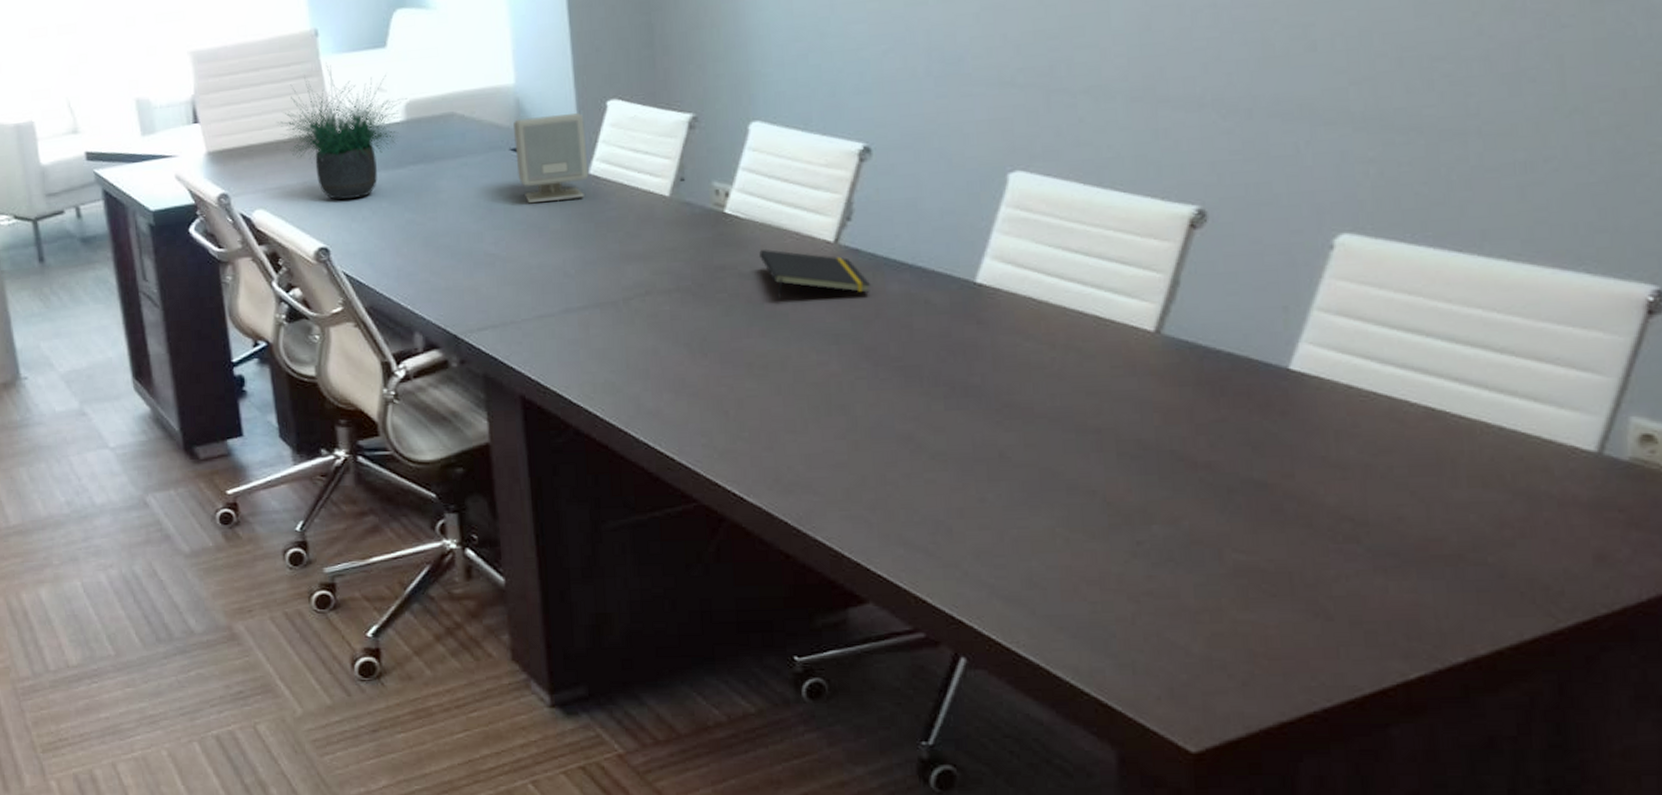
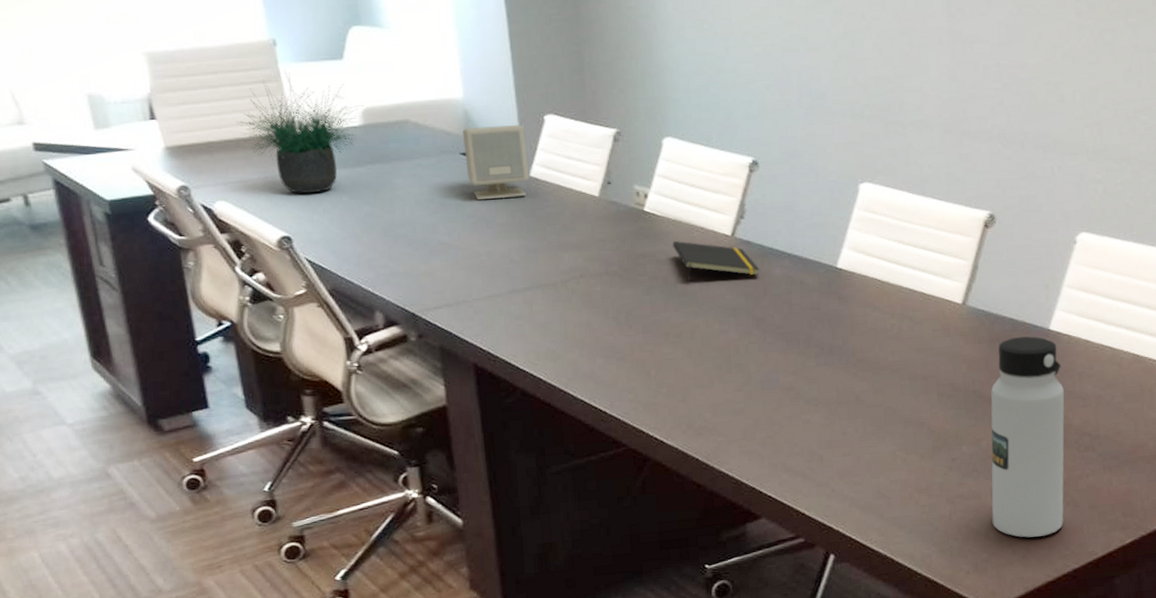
water bottle: none [1196,378,1312,658] -> present [991,336,1065,538]

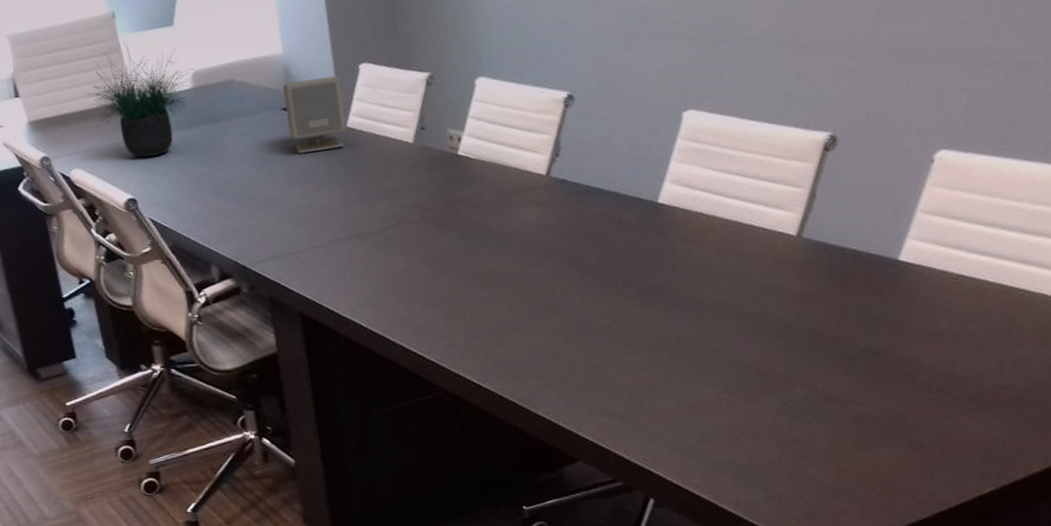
notepad: present [672,240,760,282] -> none [487,183,576,225]
water bottle: present [991,336,1065,538] -> none [827,268,915,485]

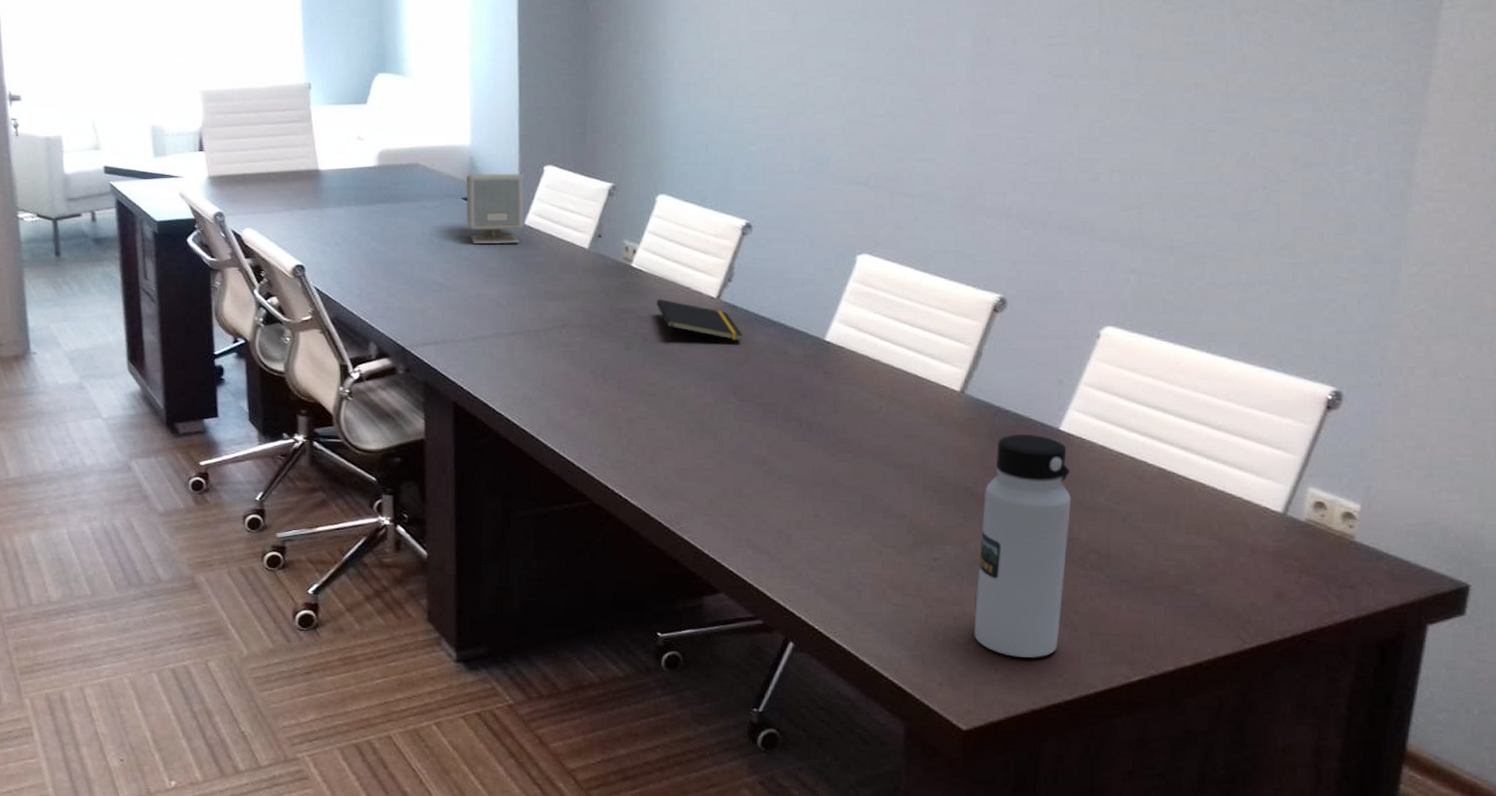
potted plant: present [85,41,194,158] -> none [269,112,381,227]
notepad: none [487,183,576,225] -> present [656,298,743,341]
water bottle: none [827,268,915,485] -> present [974,434,1071,658]

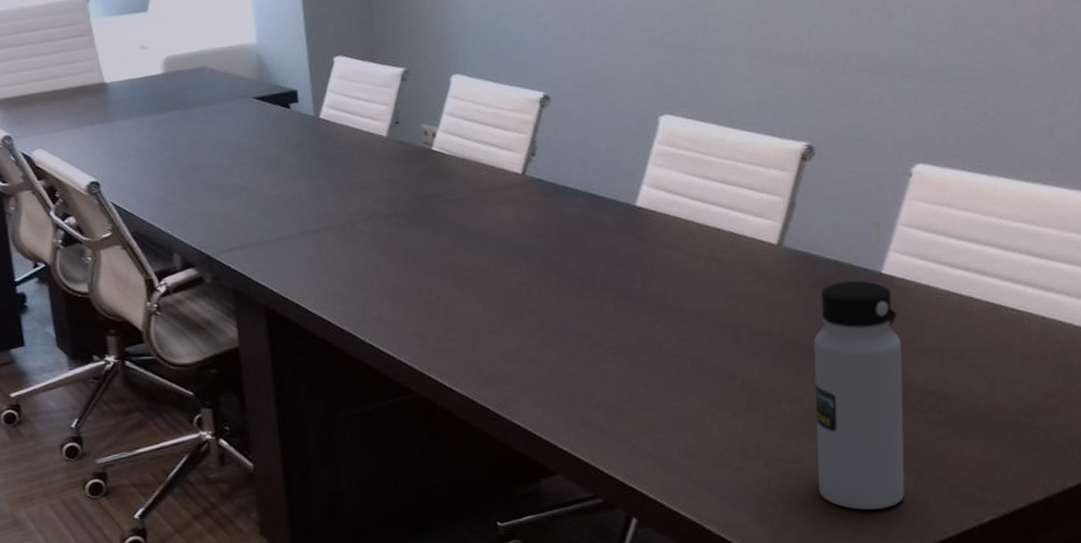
speaker: present [466,174,525,245] -> none [256,67,320,143]
notepad: present [656,298,743,341] -> none [461,179,553,223]

